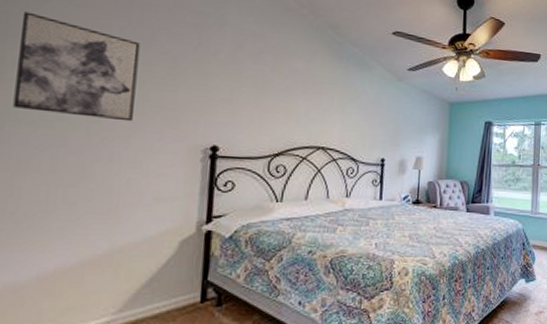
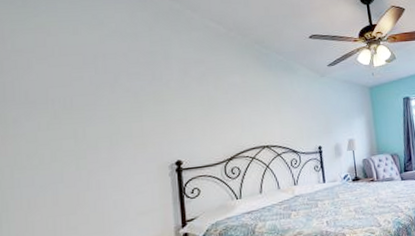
wall art: present [13,11,140,122] -> none [15,79,110,158]

